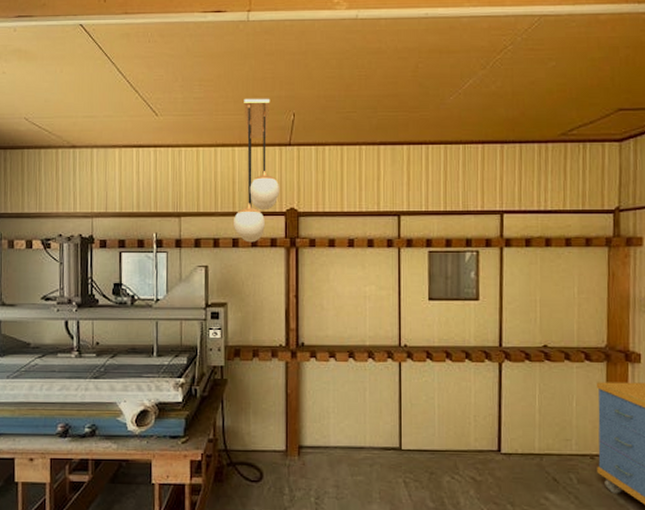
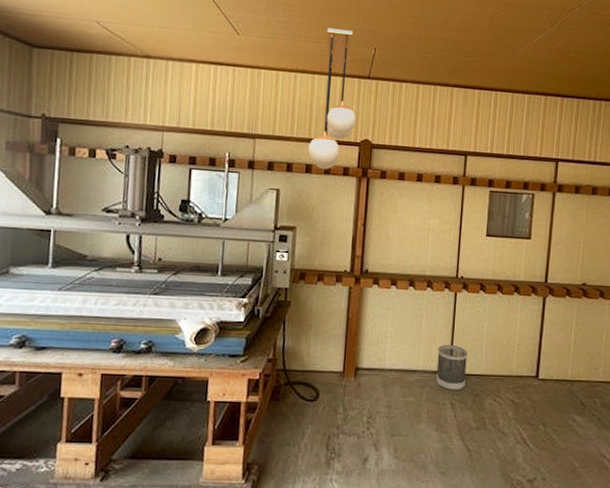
wastebasket: none [385,418,419,468] -> present [436,344,468,390]

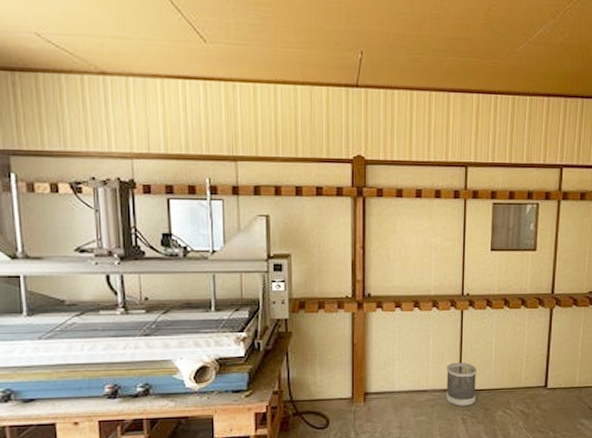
light fixture: present [308,27,357,170] -> none [297,29,347,191]

